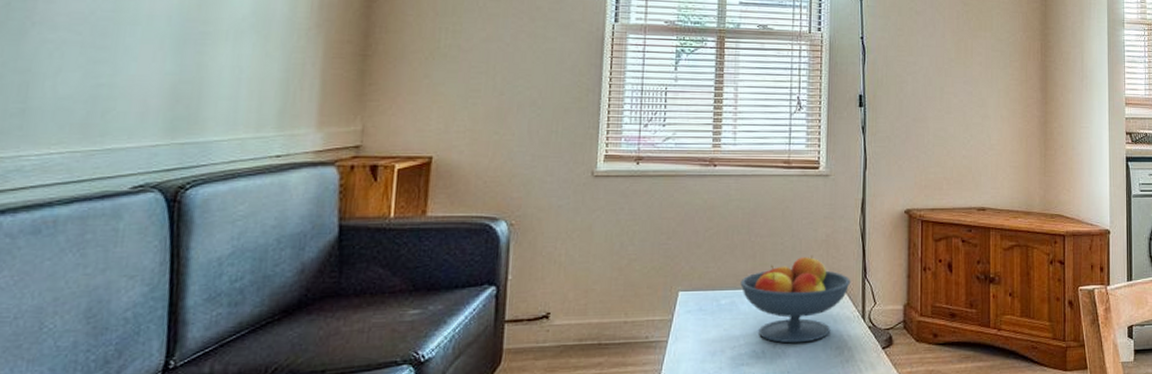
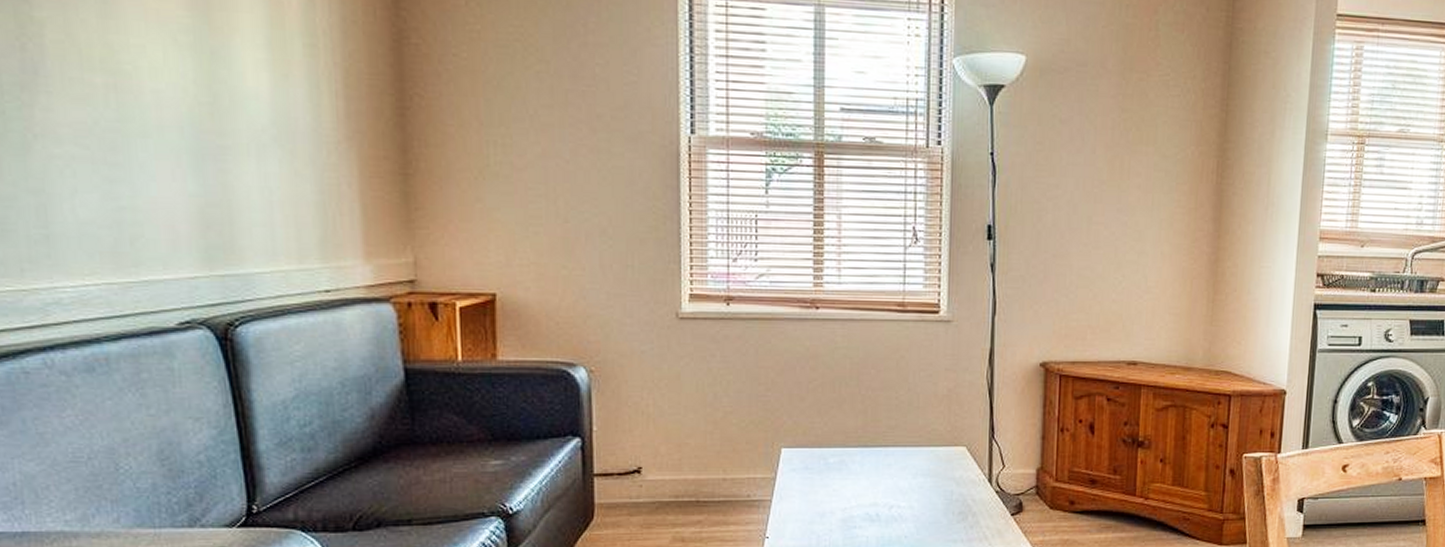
fruit bowl: present [740,254,850,344] -> none [850,411,975,507]

